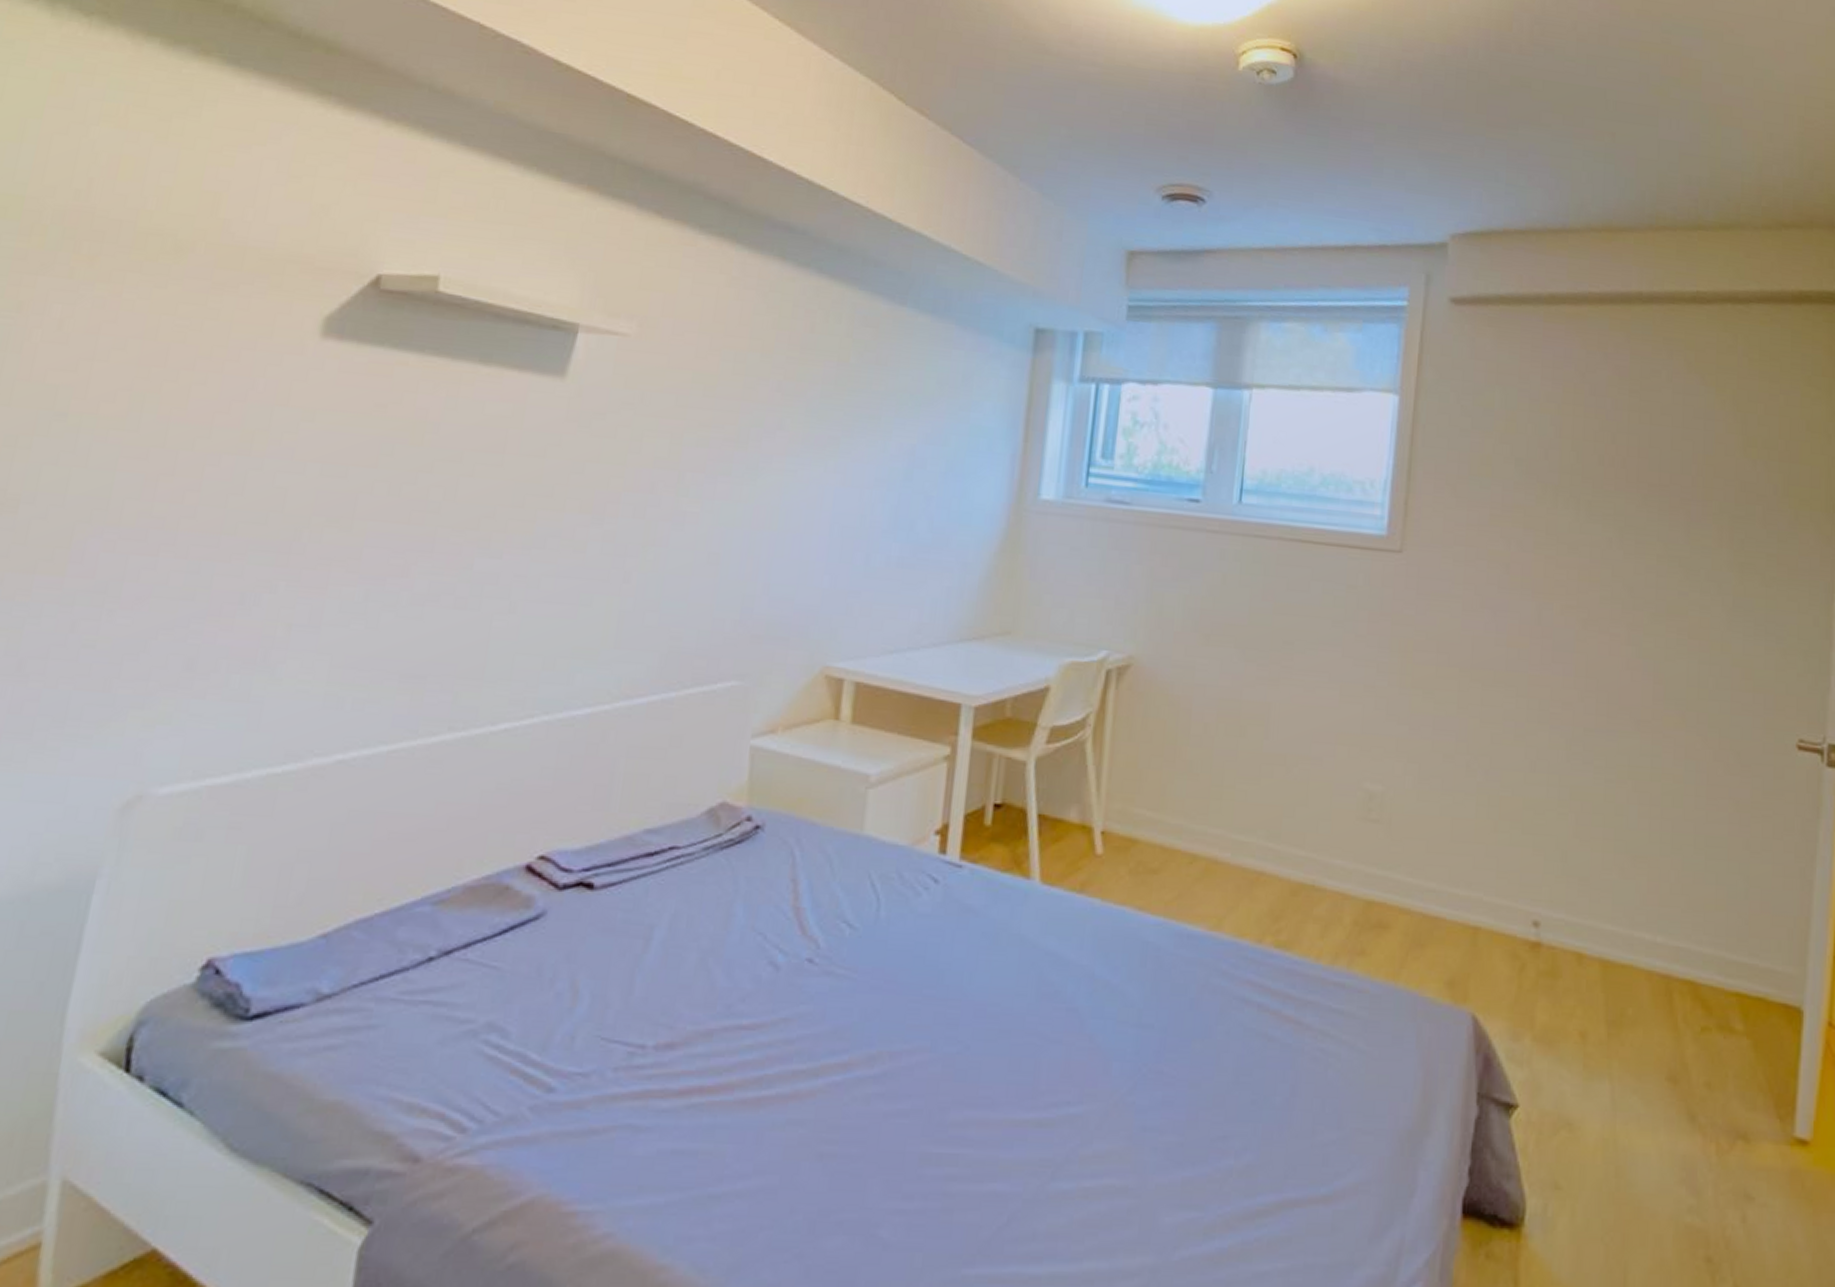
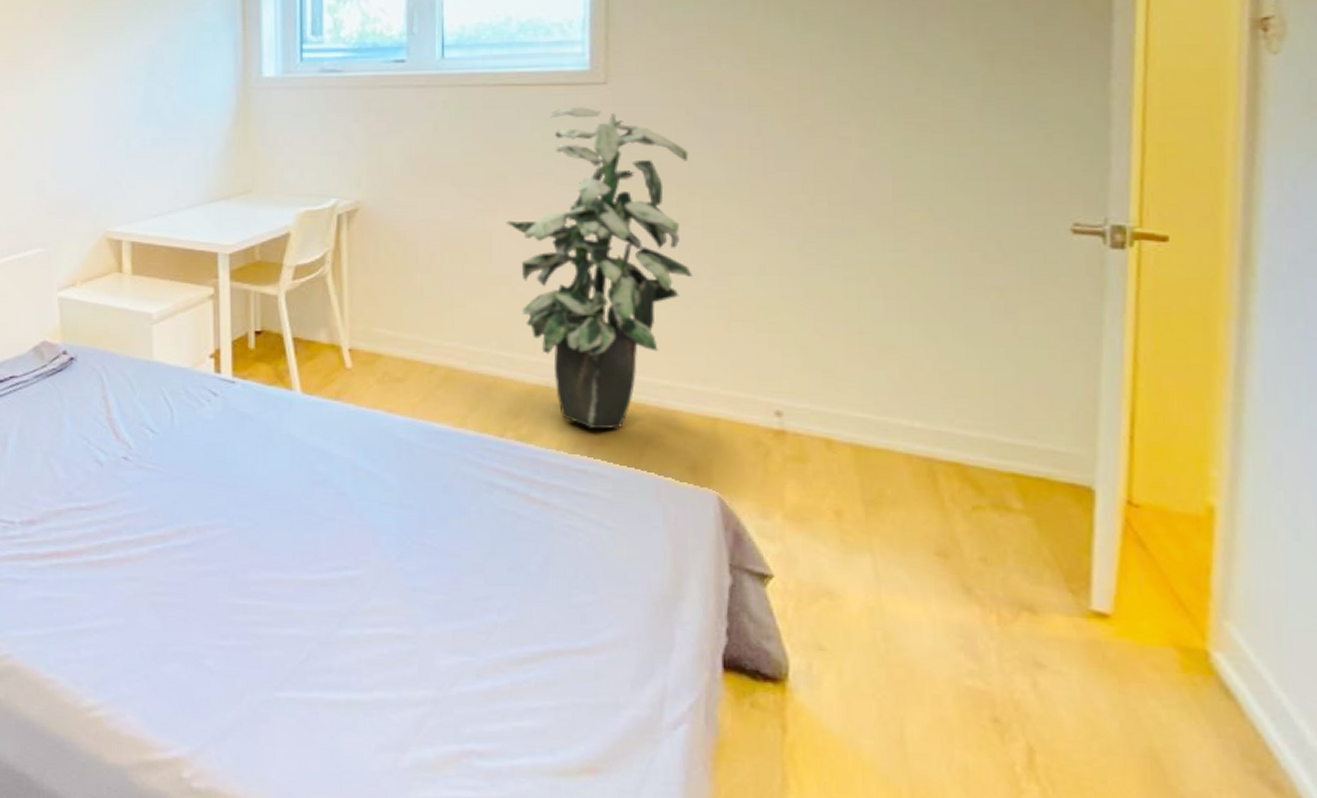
indoor plant: none [1288,573,1474,938] -> present [506,106,693,430]

